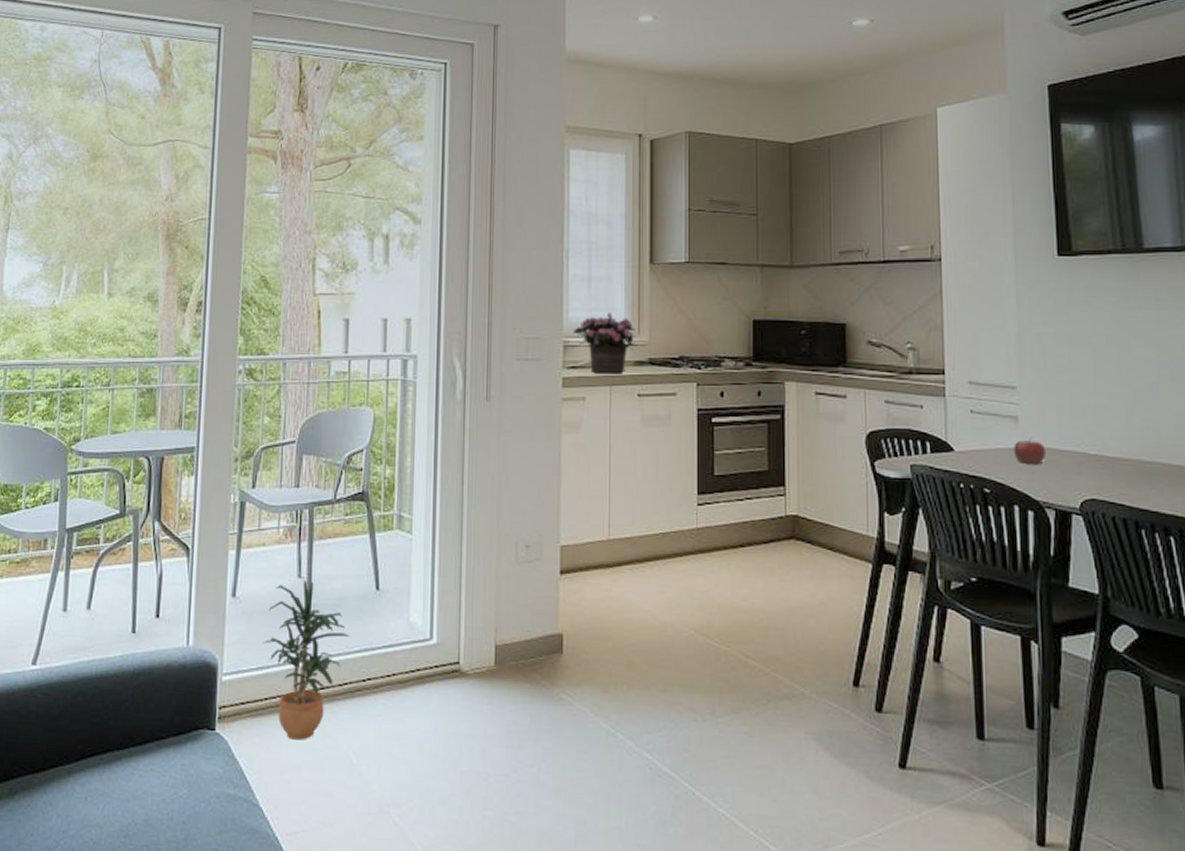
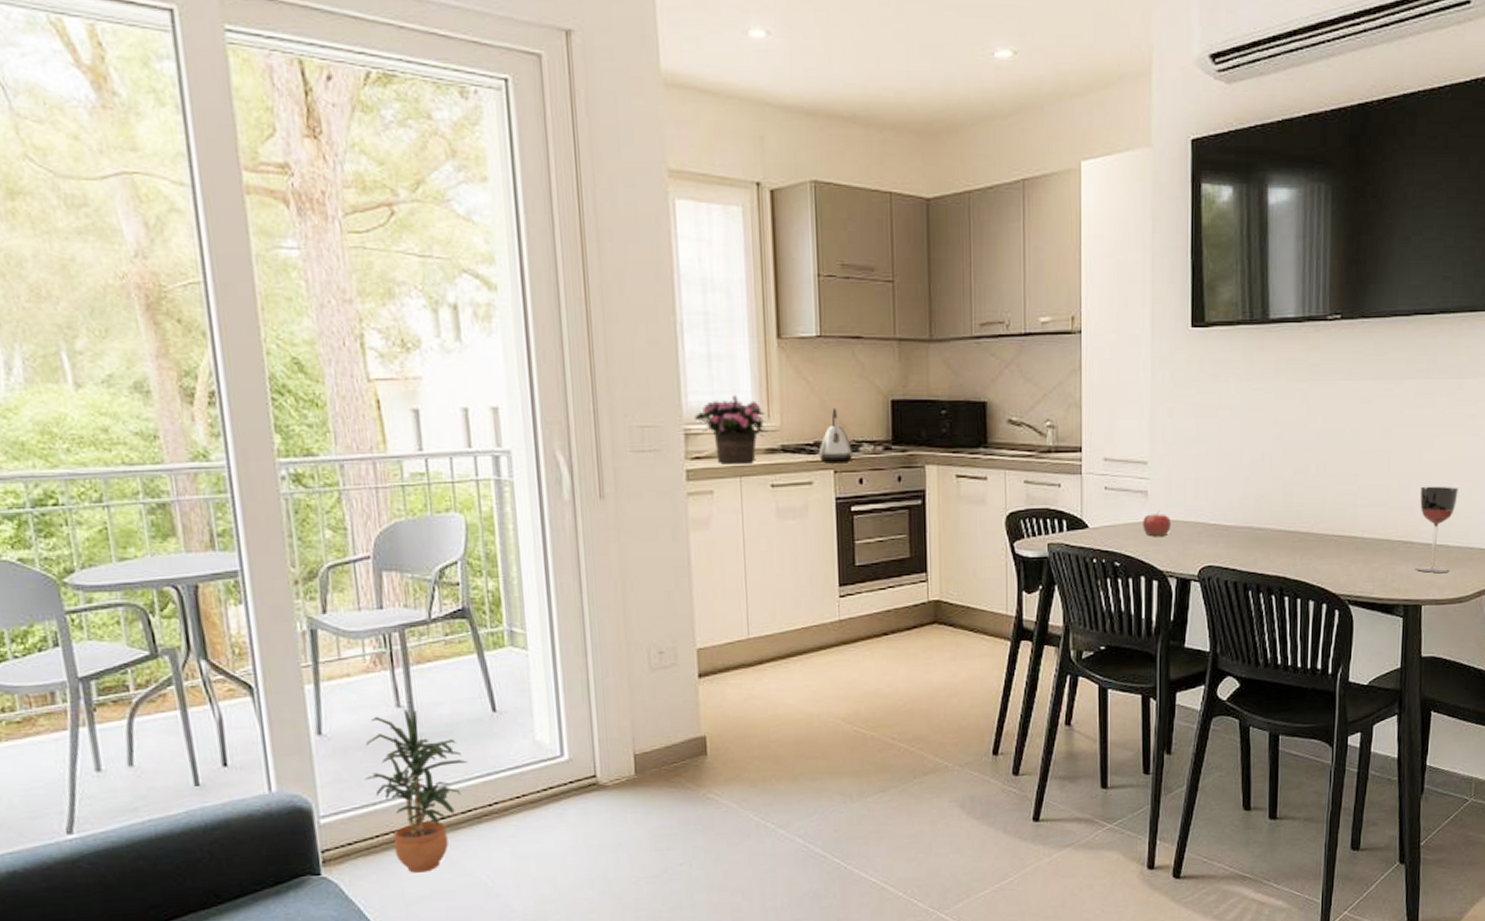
kettle: none [683,325,716,377] -> present [818,407,854,464]

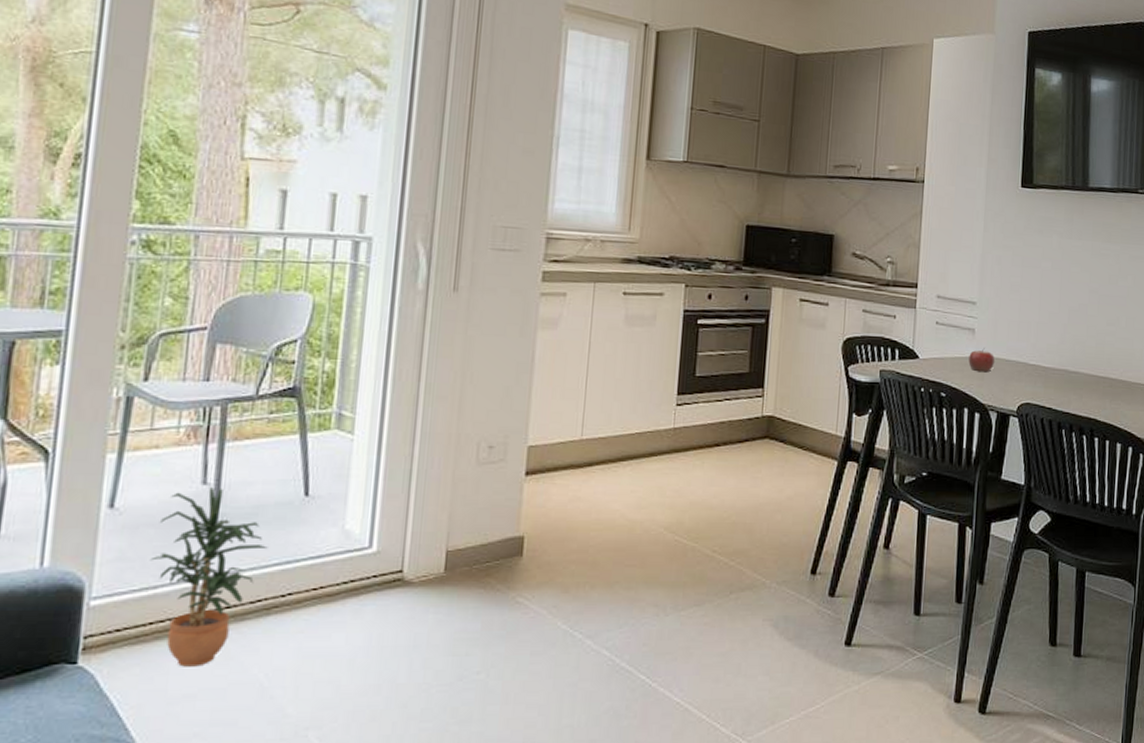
potted flower: present [695,394,769,466] -> none [558,206,628,273]
kettle: present [818,407,854,464] -> none [672,226,706,279]

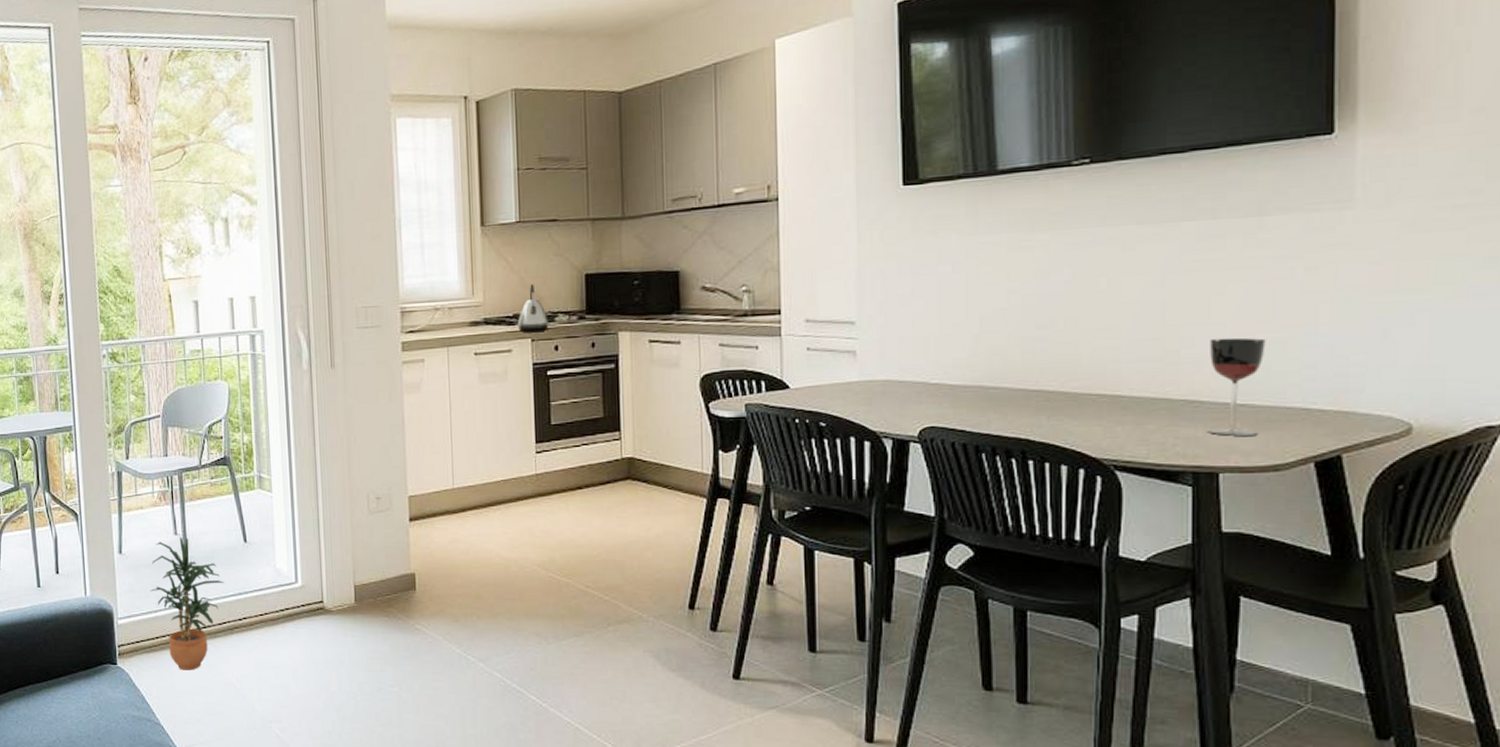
kettle: none [672,226,706,279] -> present [517,283,550,333]
fruit: present [968,348,996,373] -> none [851,371,886,398]

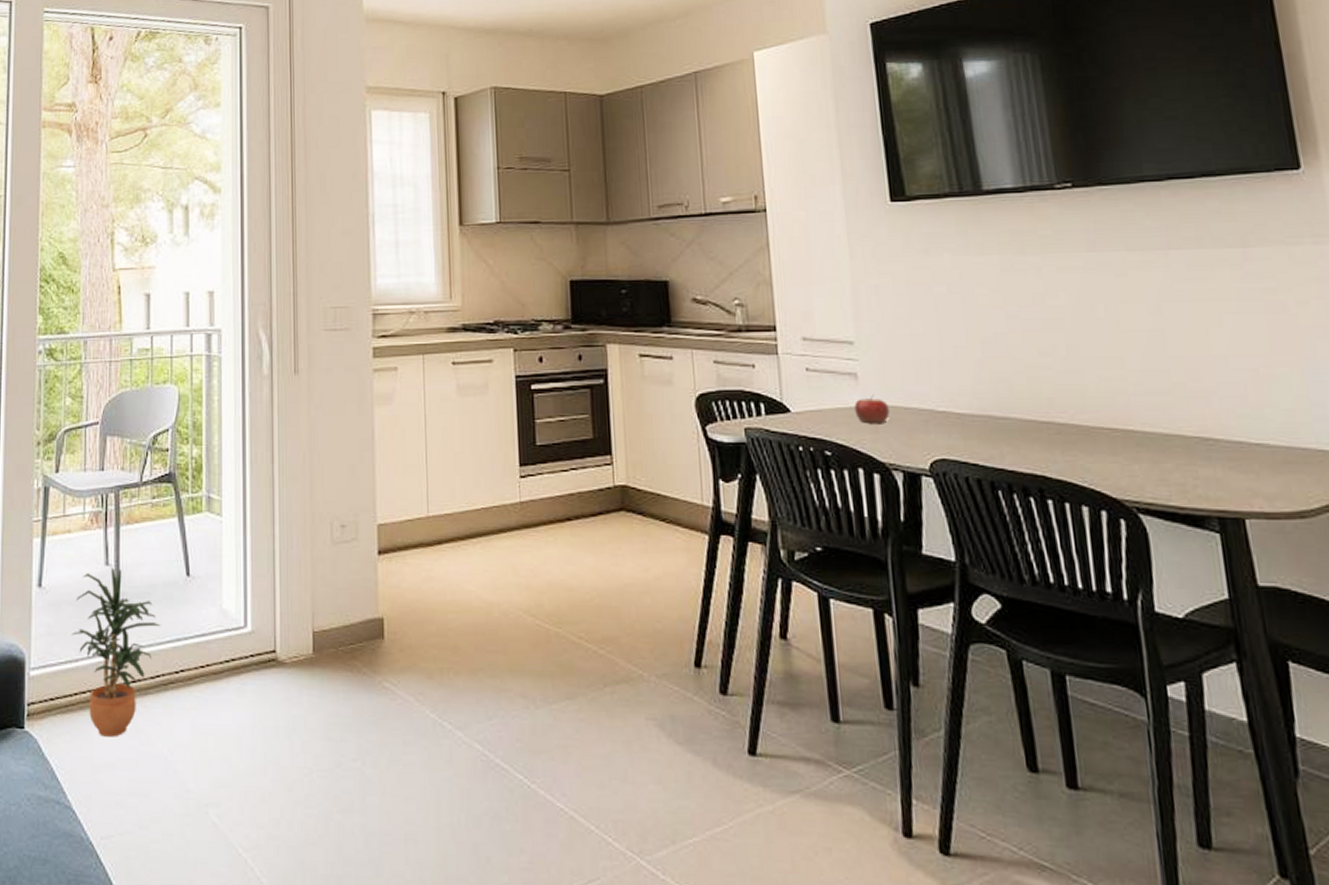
kettle: present [517,283,550,333] -> none [498,288,533,342]
fruit: none [851,371,886,398] -> present [854,395,891,424]
wineglass: present [1208,337,1266,436] -> none [1215,372,1277,478]

